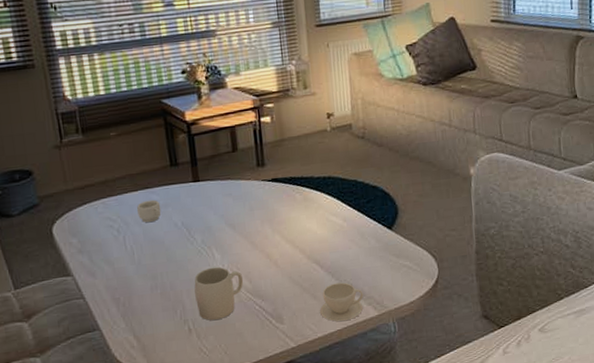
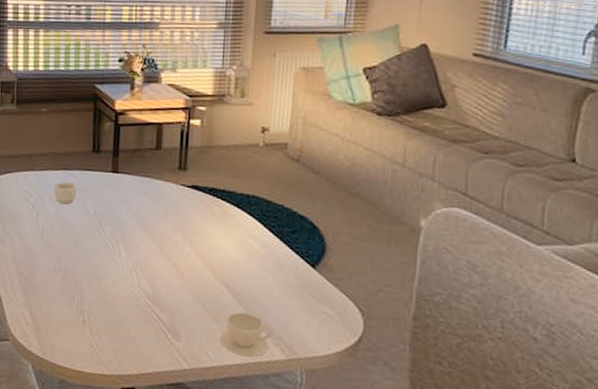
mug: present [194,267,244,321] -> none [94,263,146,319]

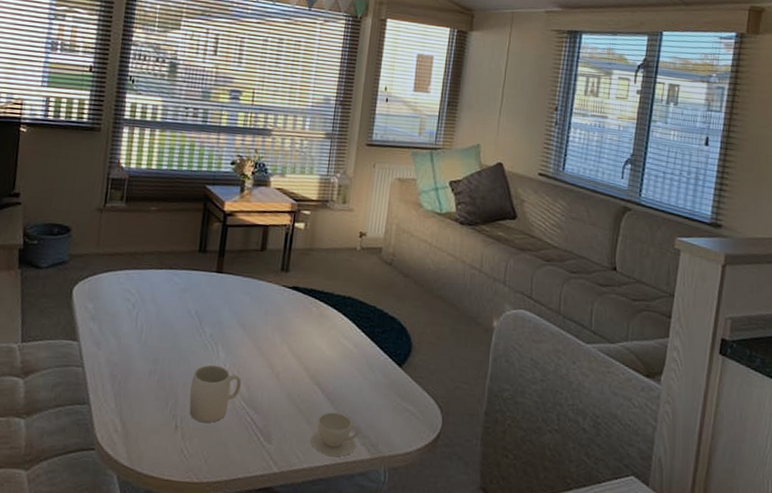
cup: present [54,181,77,205] -> none [156,280,180,305]
mug: none [94,263,146,319] -> present [189,364,242,423]

